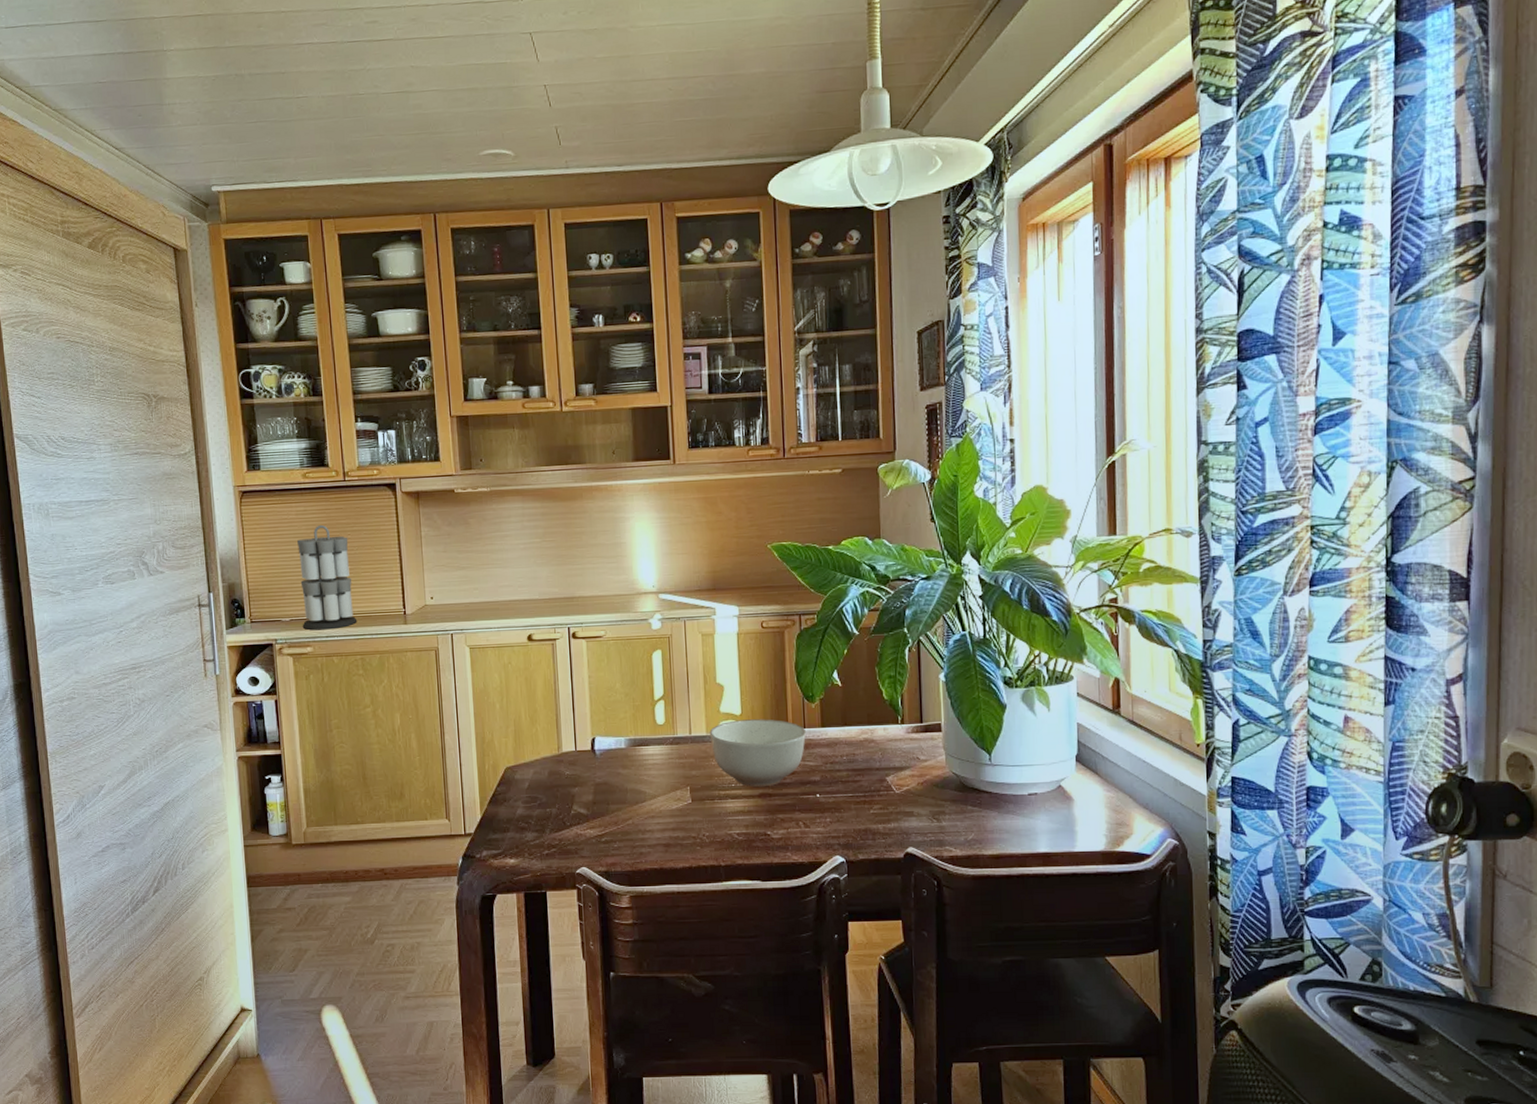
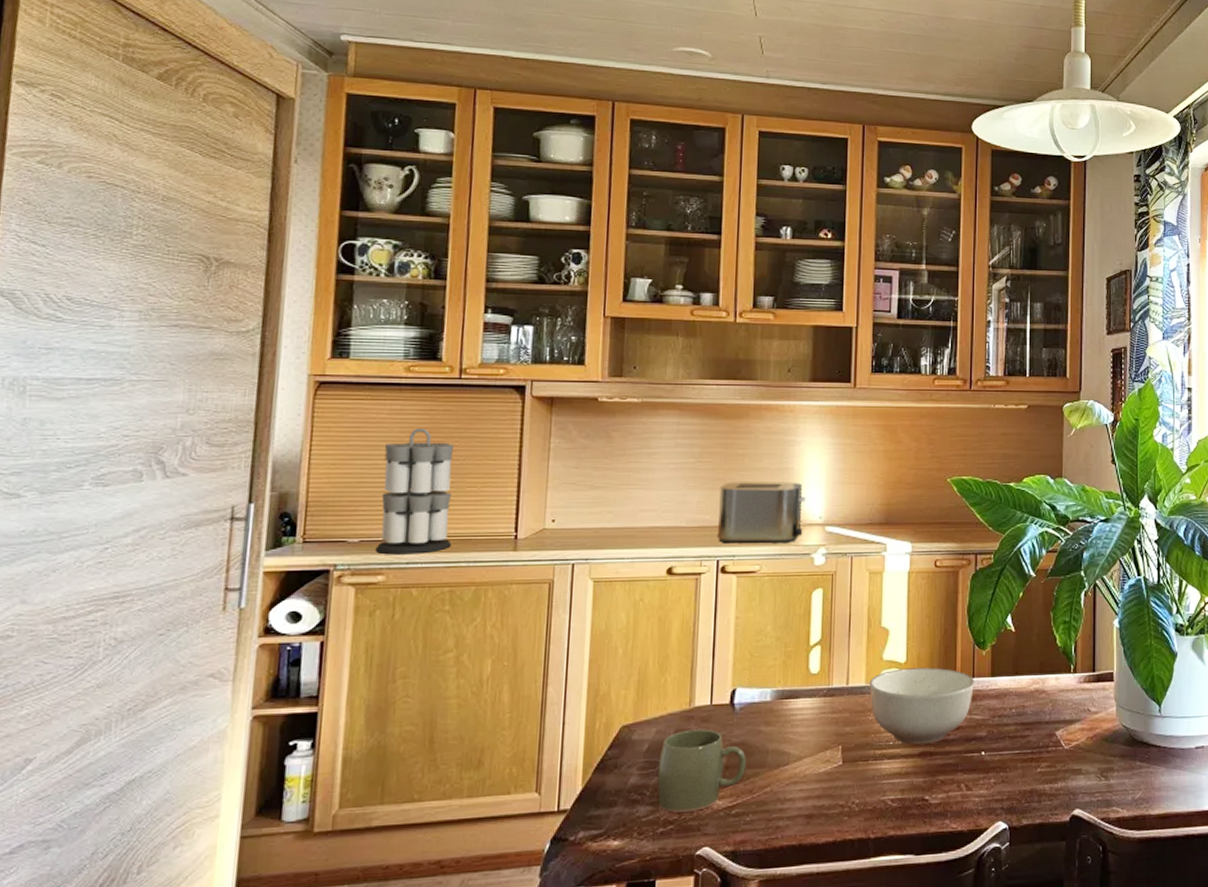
mug: none [538,771,610,839] -> present [657,729,746,813]
toaster: none [564,555,640,612] -> present [716,482,806,544]

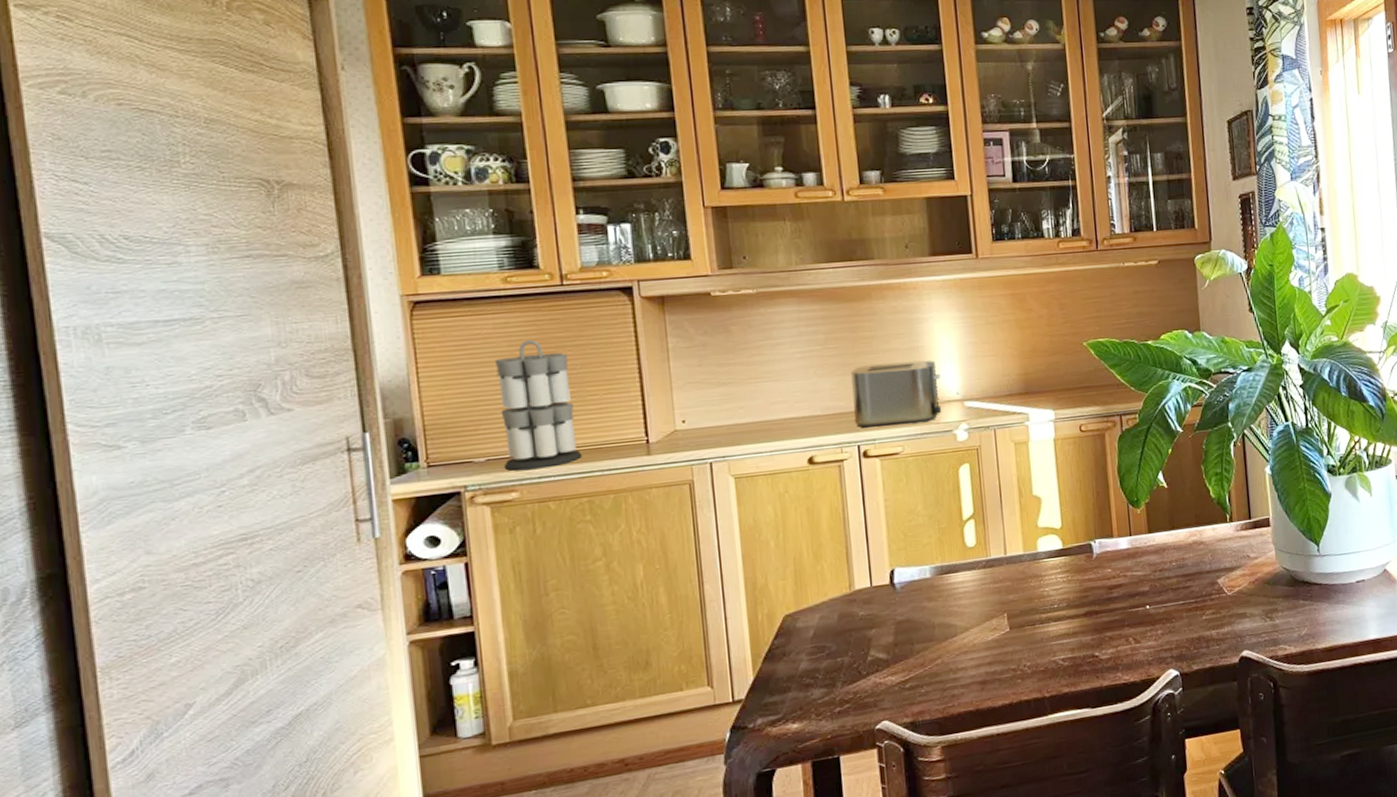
mug: present [657,729,746,813] -> none [826,610,914,693]
bowl: present [869,667,975,744] -> none [1027,529,1133,606]

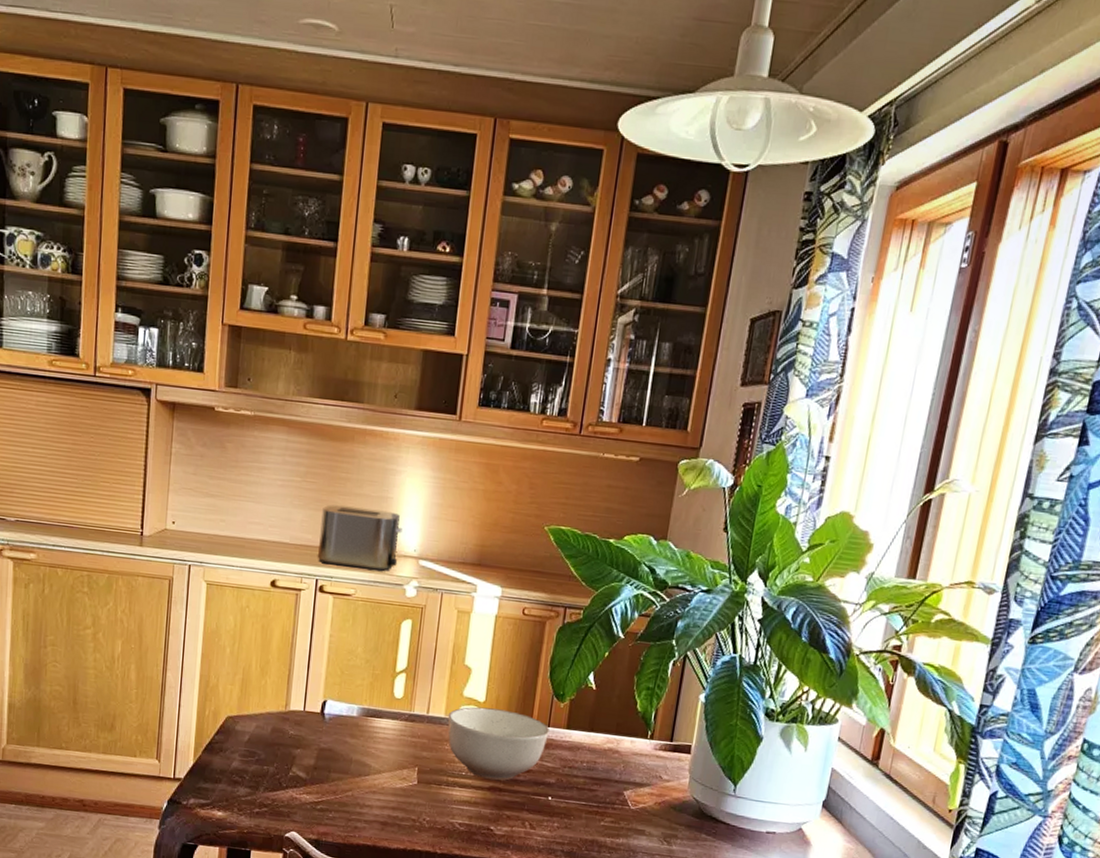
spice rack: present [495,340,583,471] -> none [29,421,91,539]
bowl: none [1027,529,1133,606] -> present [447,706,550,781]

